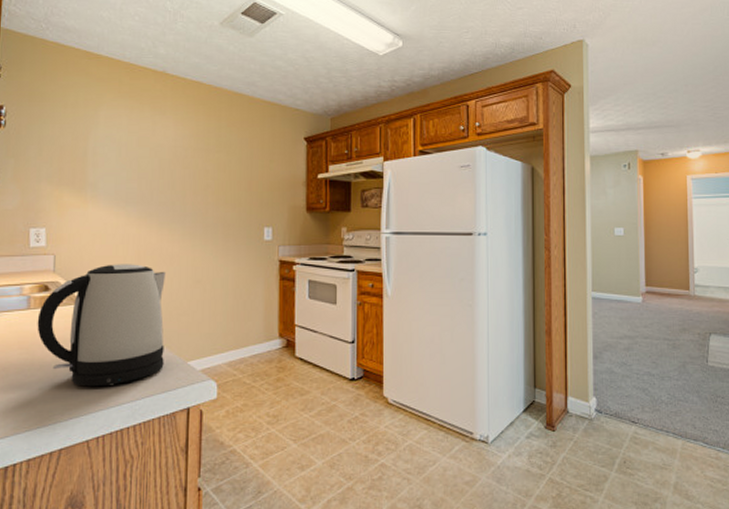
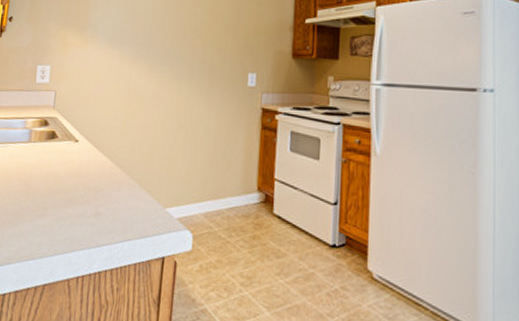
kettle: present [37,264,167,387] -> none [35,103,152,225]

